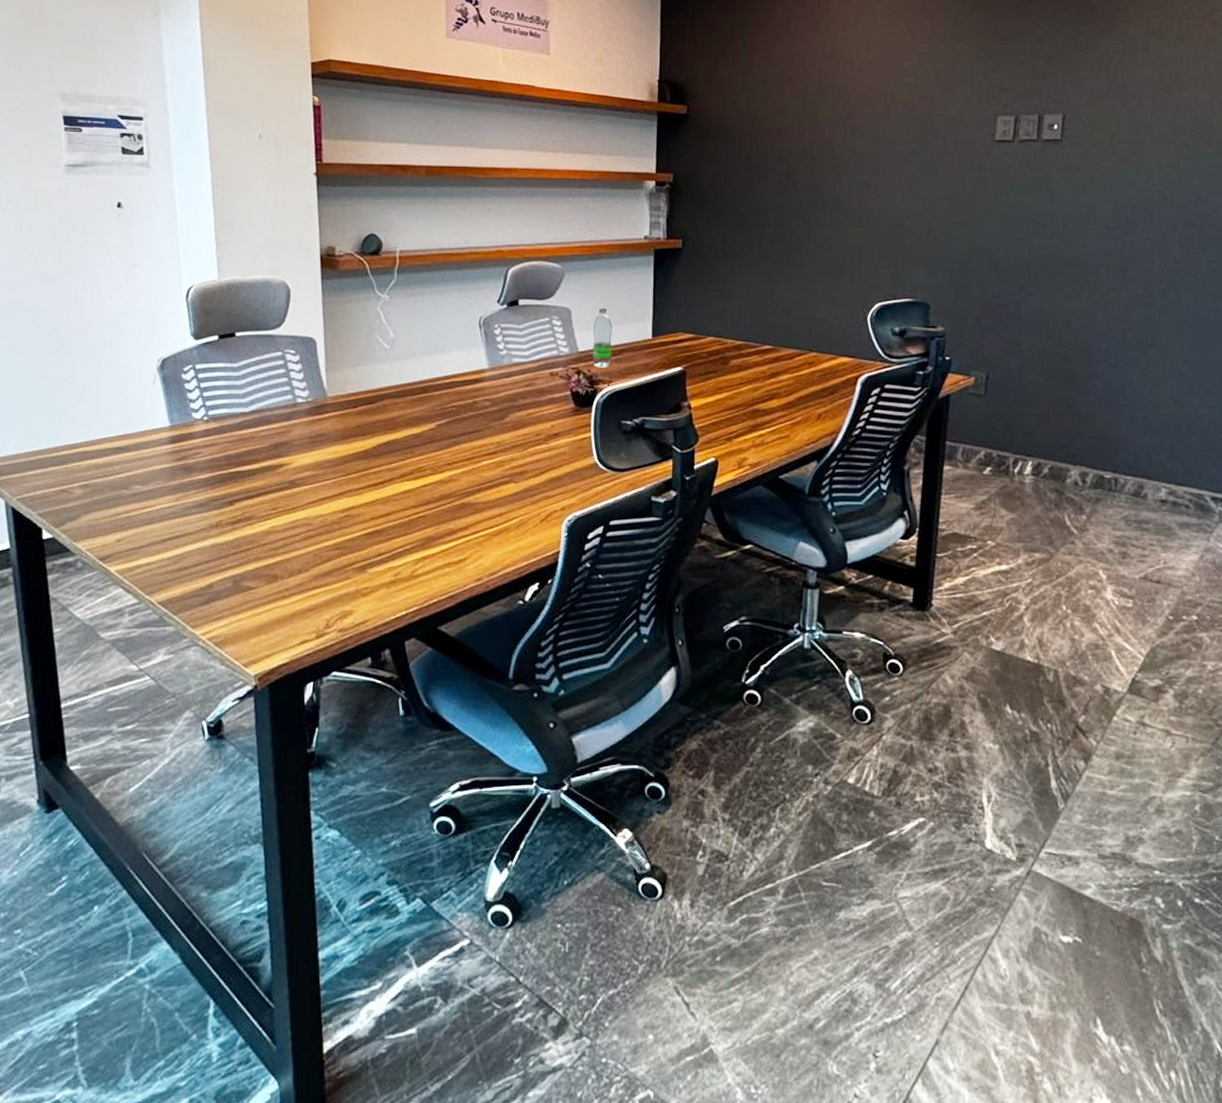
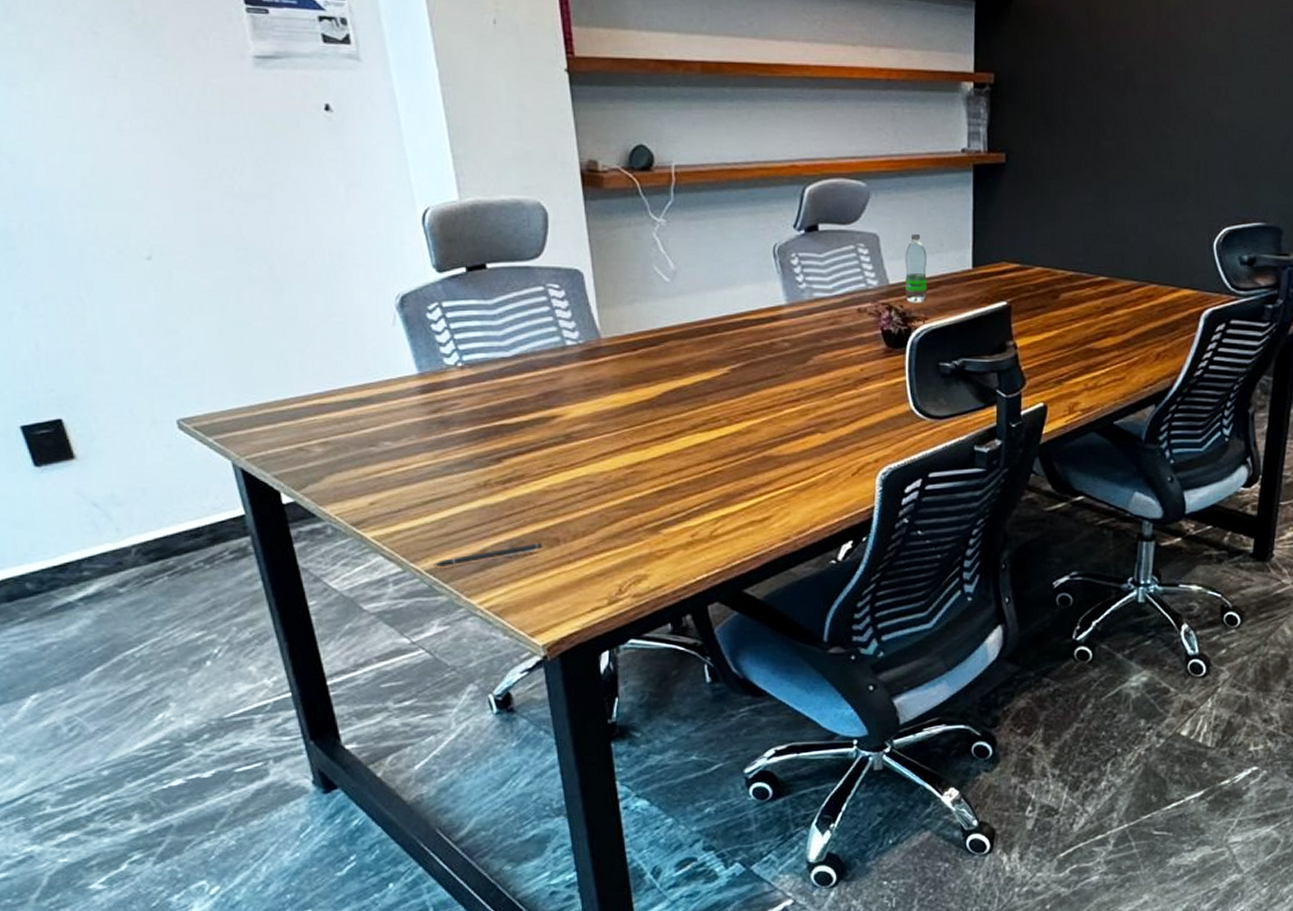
pen: none [165,578,262,599] -> present [433,542,543,566]

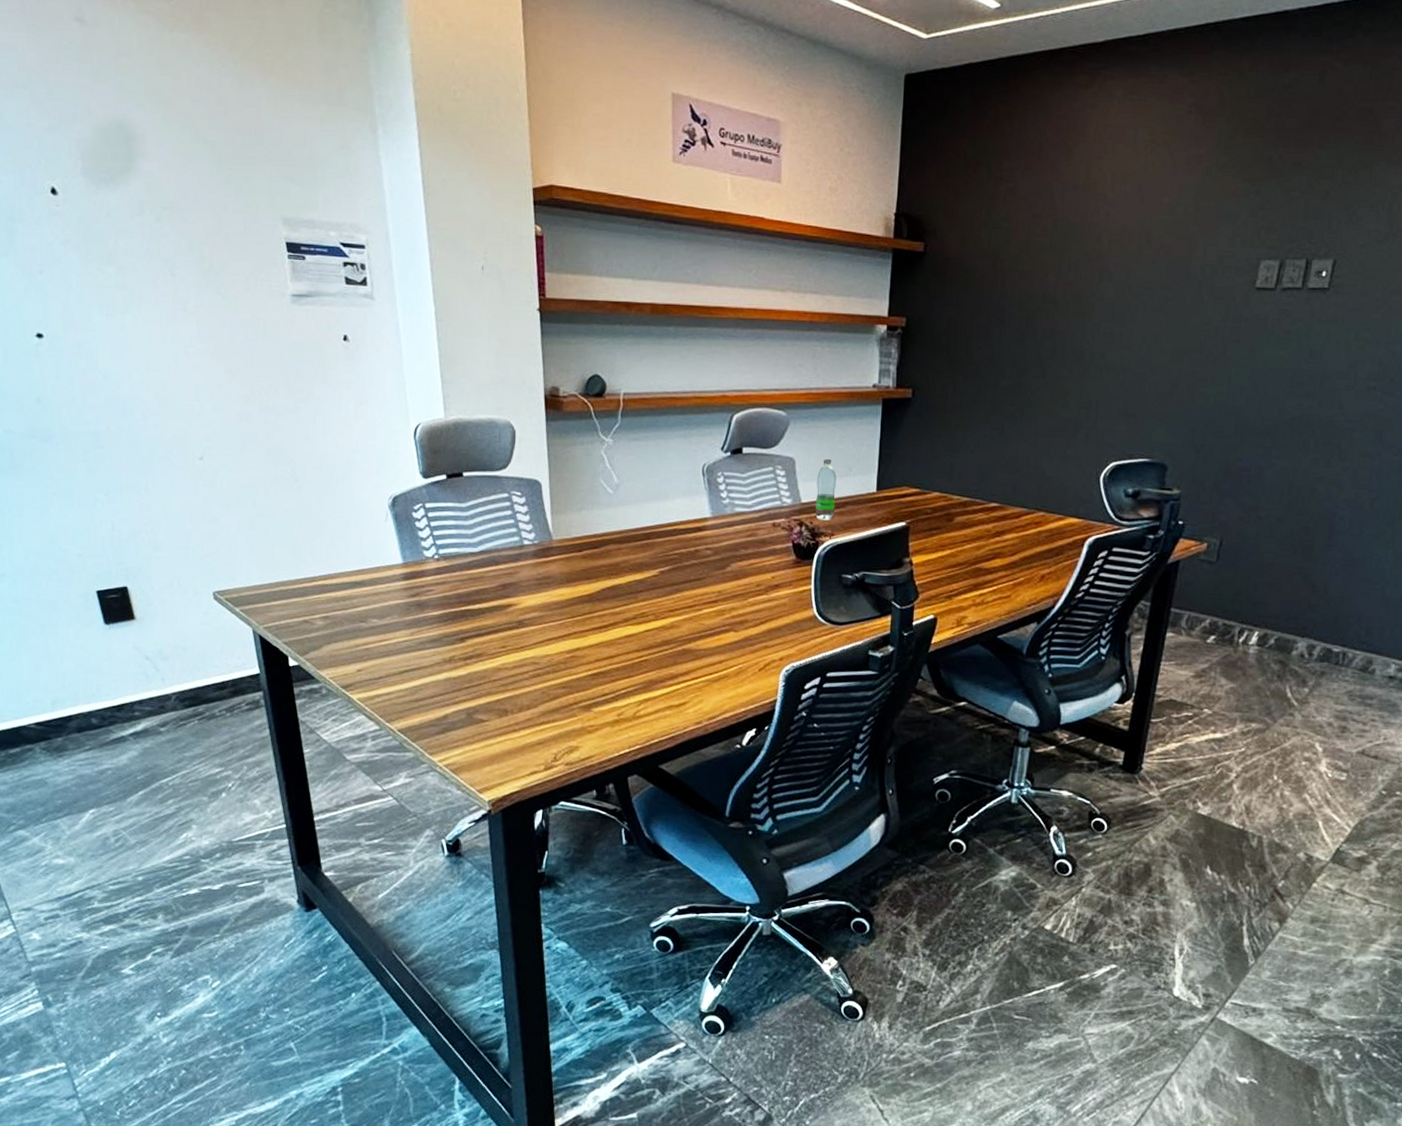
pen: present [433,542,543,566] -> none [404,712,494,728]

